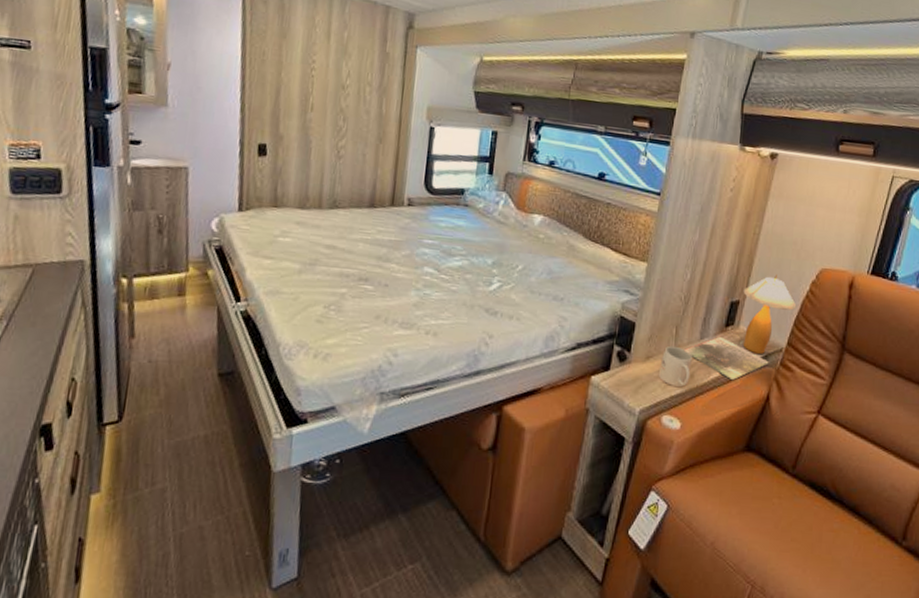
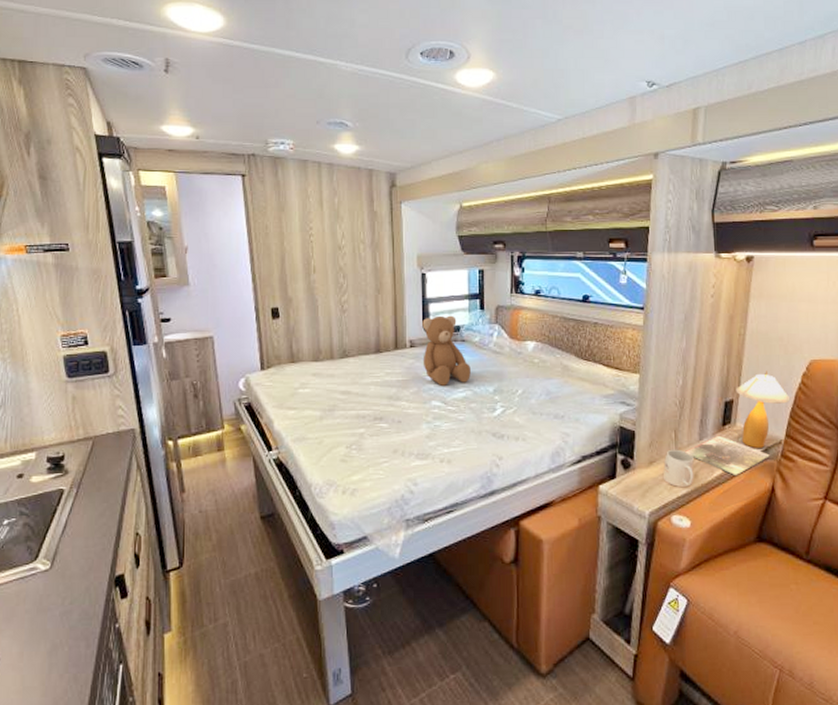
teddy bear: none [419,175,471,252] -> present [422,315,471,386]

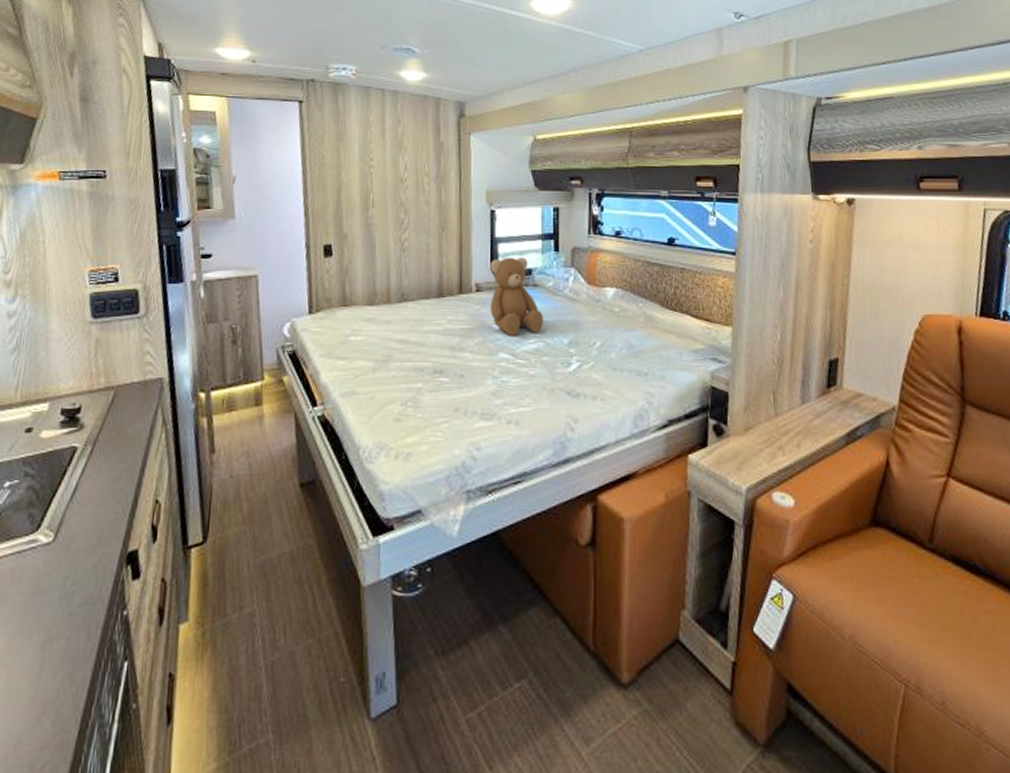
mug: present [662,449,694,488] -> none [760,414,797,460]
magazine: present [685,435,770,476] -> none [786,398,882,447]
table lamp: present [735,371,791,449] -> none [840,326,903,416]

